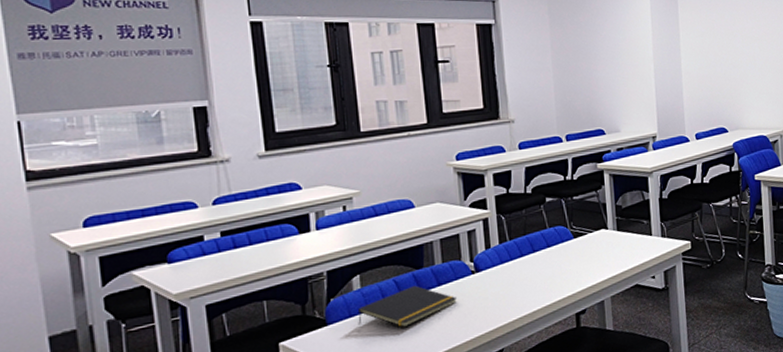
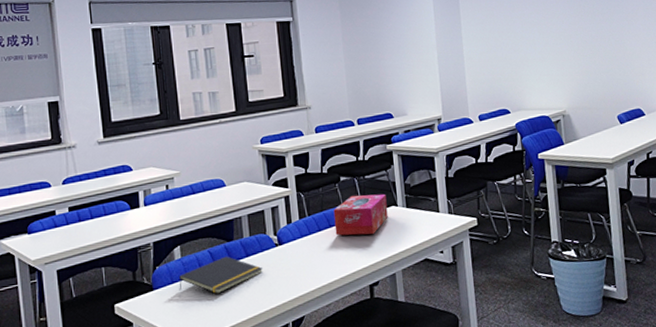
tissue box: none [537,216,597,261] -> present [333,193,388,236]

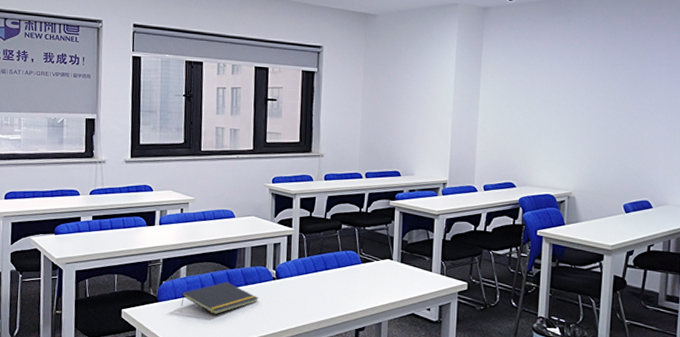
tissue box: present [333,193,388,236] -> none [330,243,383,282]

